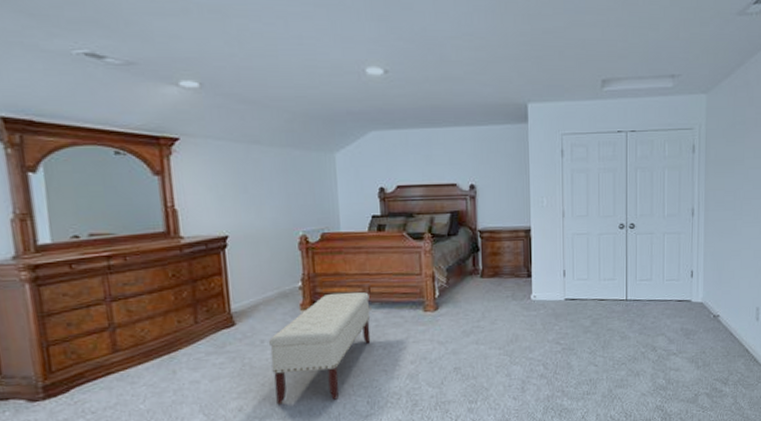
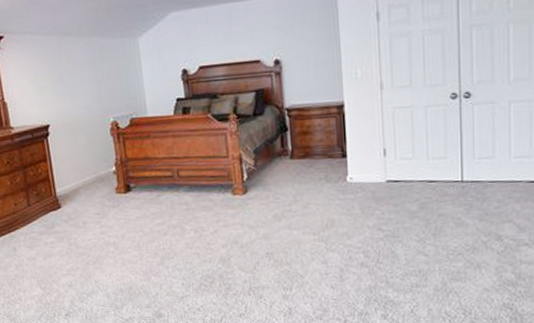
bench: present [269,291,371,405] -> none [90,175,182,283]

